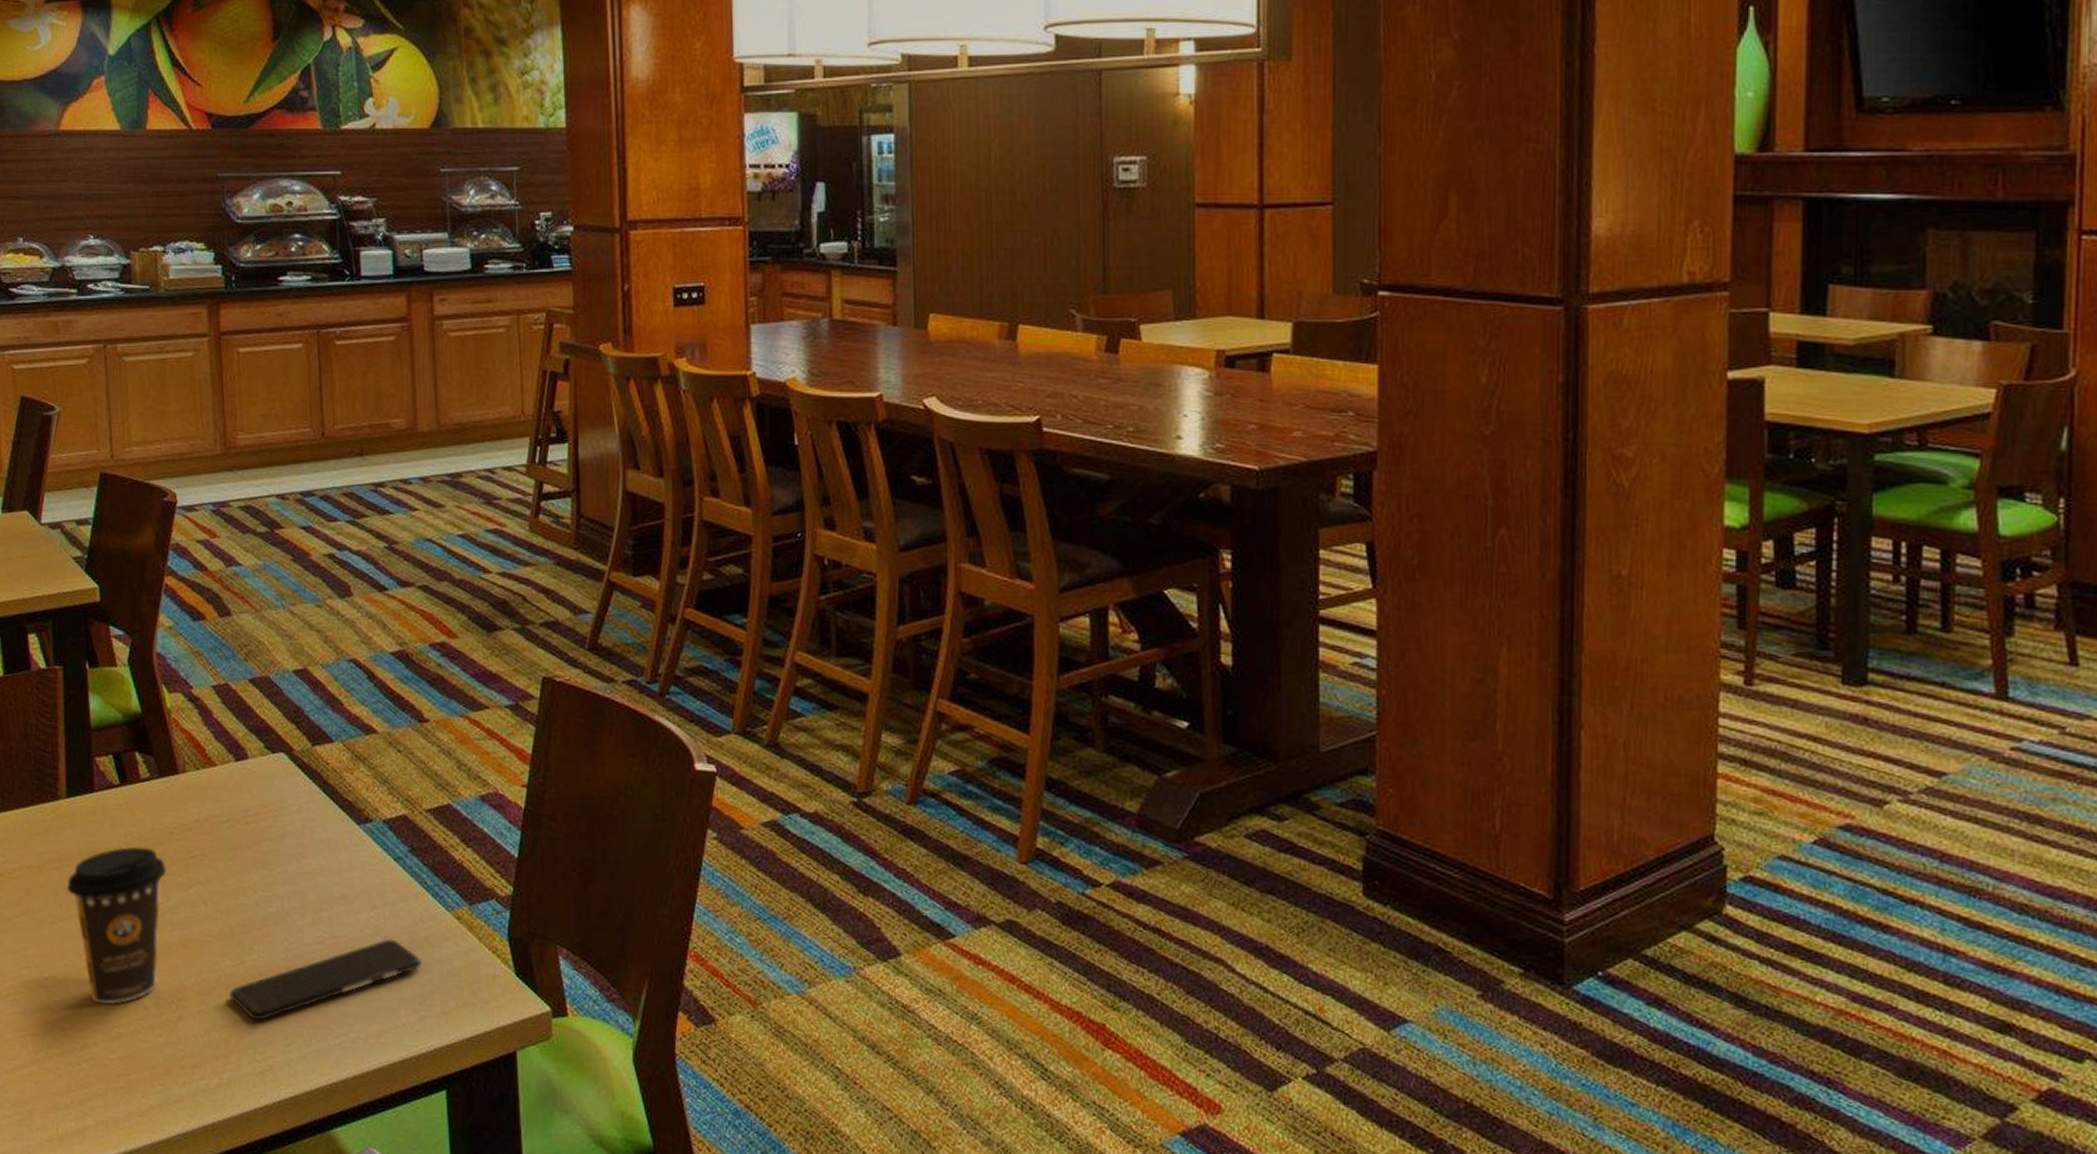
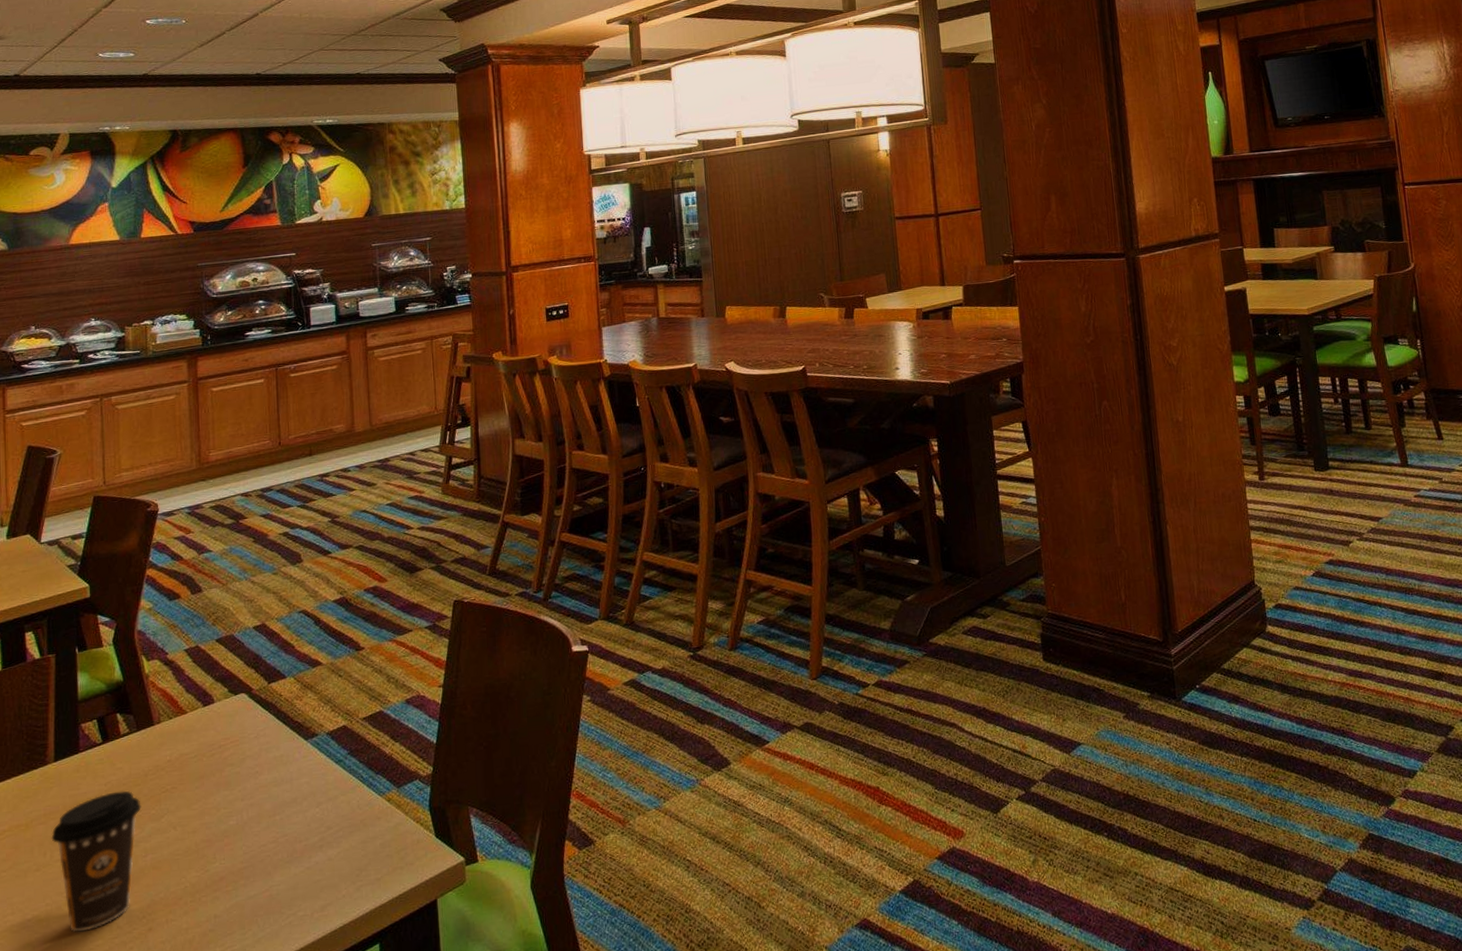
smartphone: present [229,939,422,1021] -> none [194,827,359,918]

